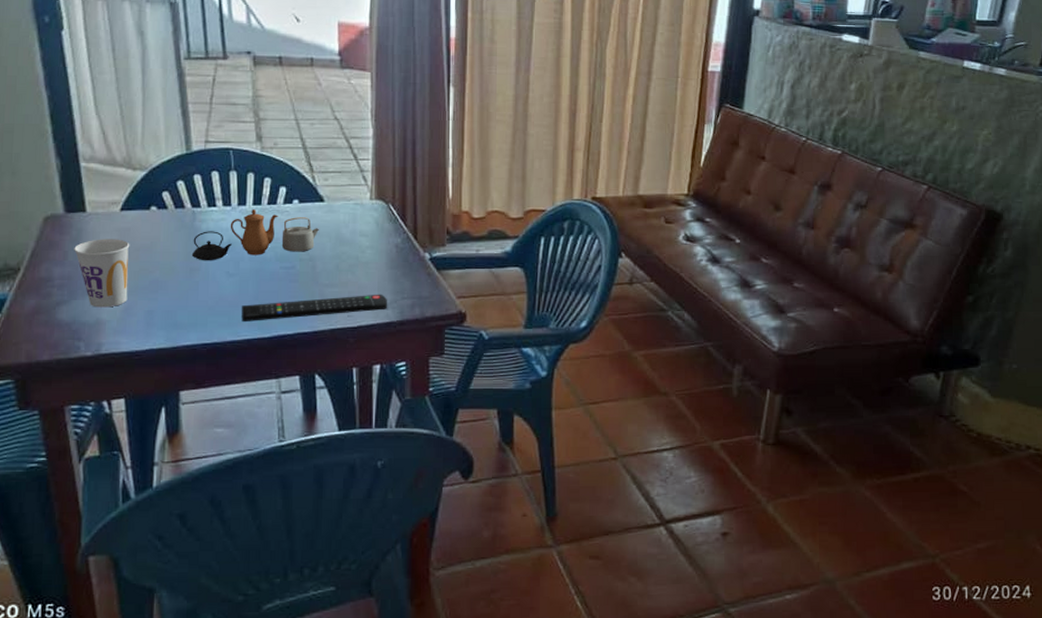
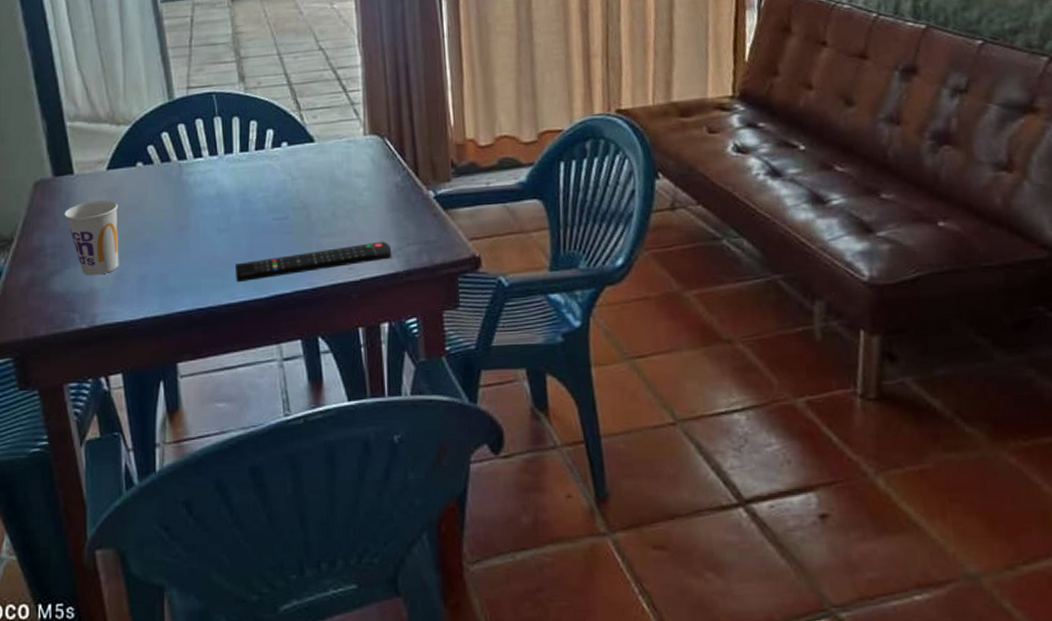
teapot: present [191,208,320,261] -> none [180,156,312,218]

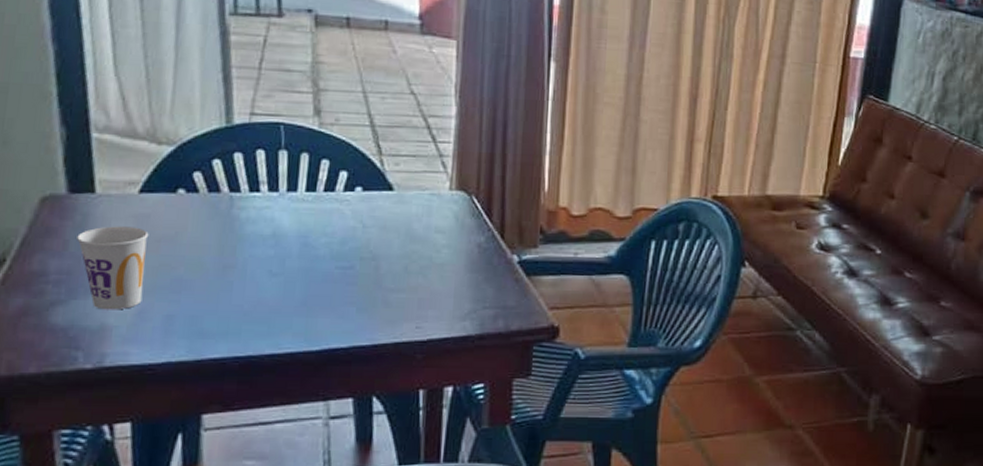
remote control: present [234,241,392,283] -> none [284,302,466,332]

